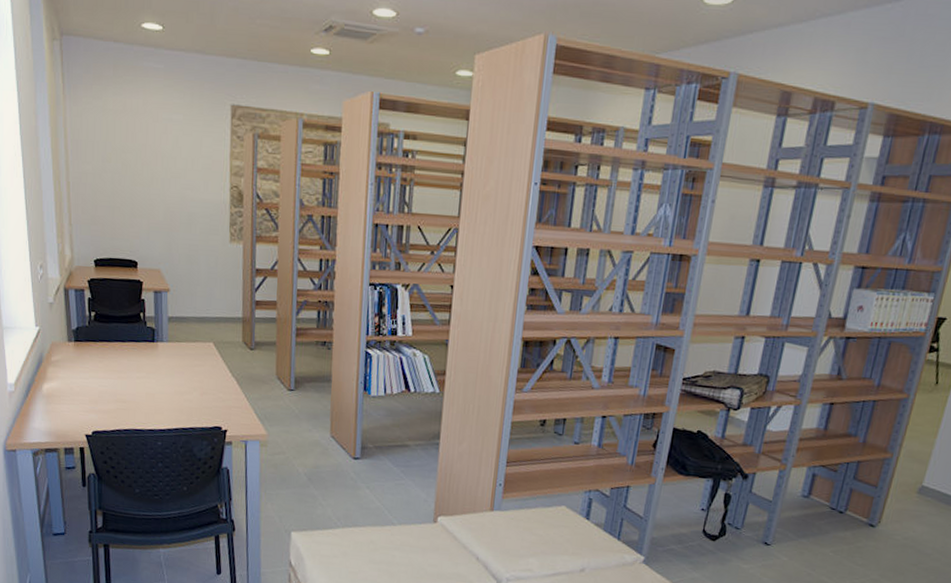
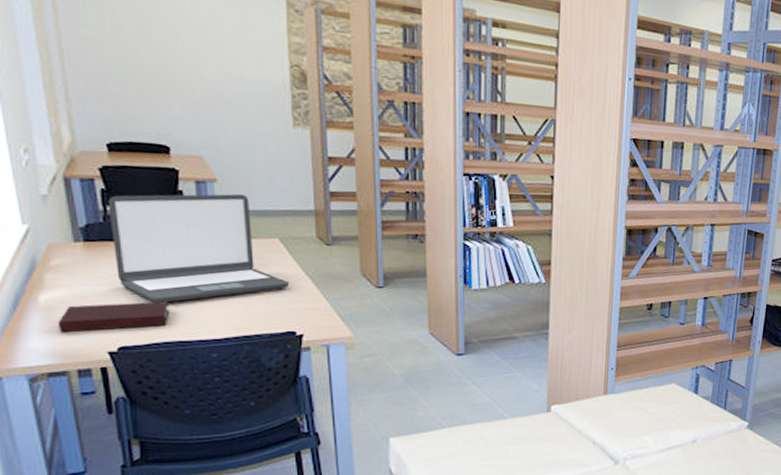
notebook: none [54,394,130,416] -> present [57,301,170,333]
laptop: none [92,302,219,396] -> present [108,193,290,303]

